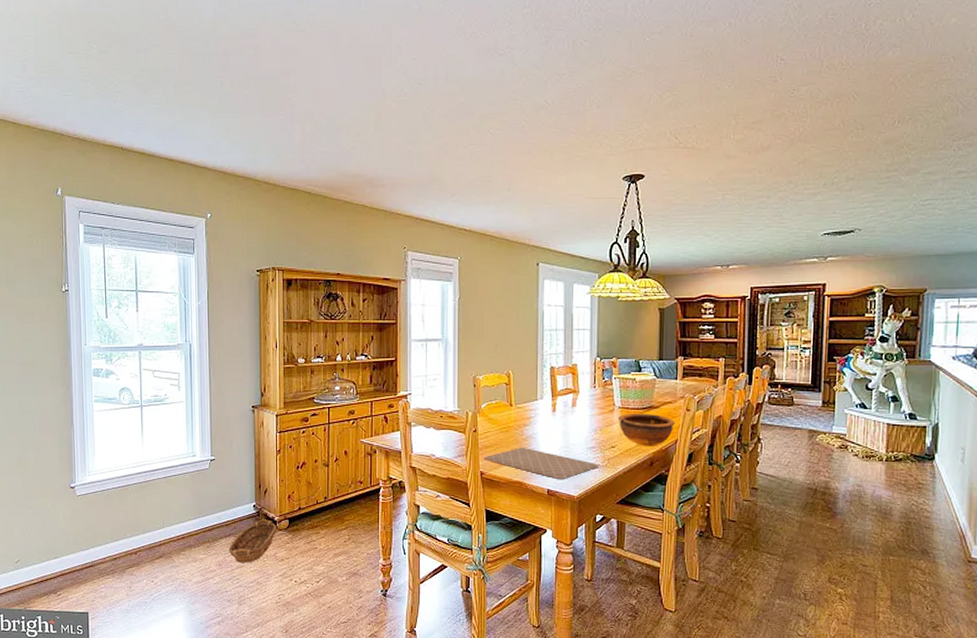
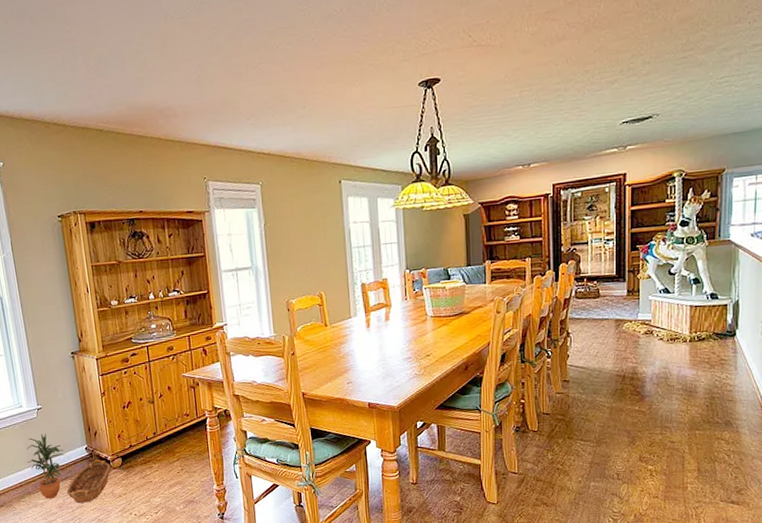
potted plant: none [192,485,232,555] -> present [27,433,66,499]
placemat: present [484,448,599,480] -> none [304,365,416,393]
bowl: present [619,413,675,446] -> none [431,319,486,352]

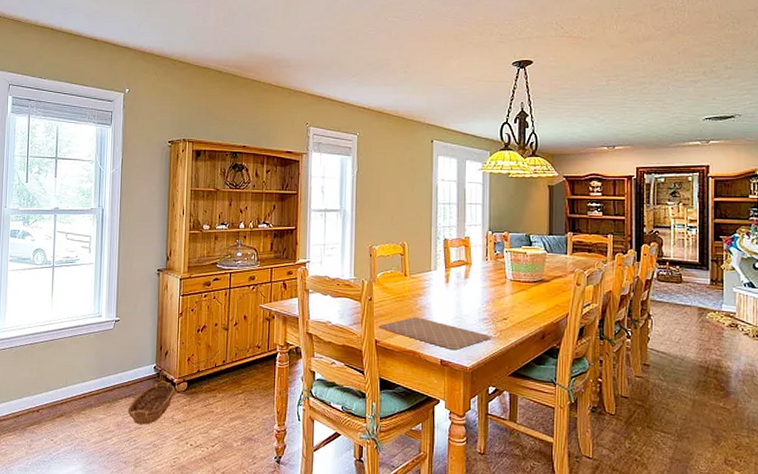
potted plant: present [27,433,66,499] -> none [95,346,134,415]
placemat: none [304,365,416,393] -> present [378,317,491,351]

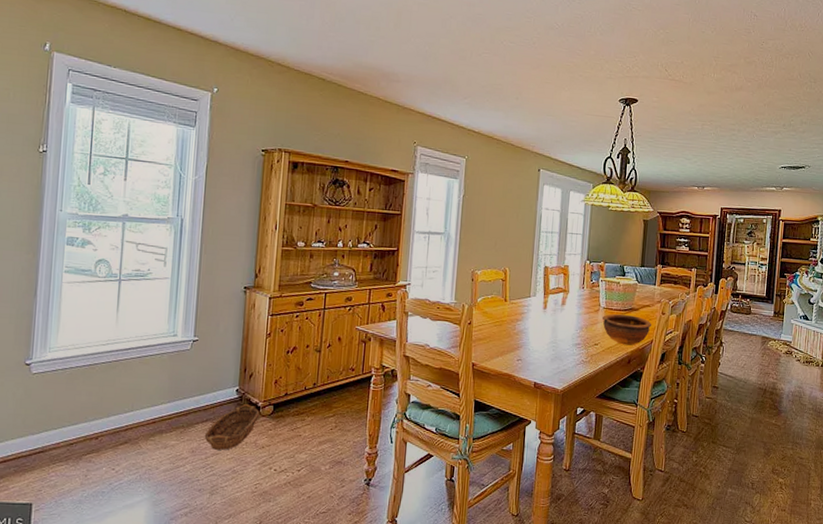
placemat: present [378,317,491,351] -> none [476,341,583,374]
bowl: none [510,286,565,320] -> present [603,313,651,345]

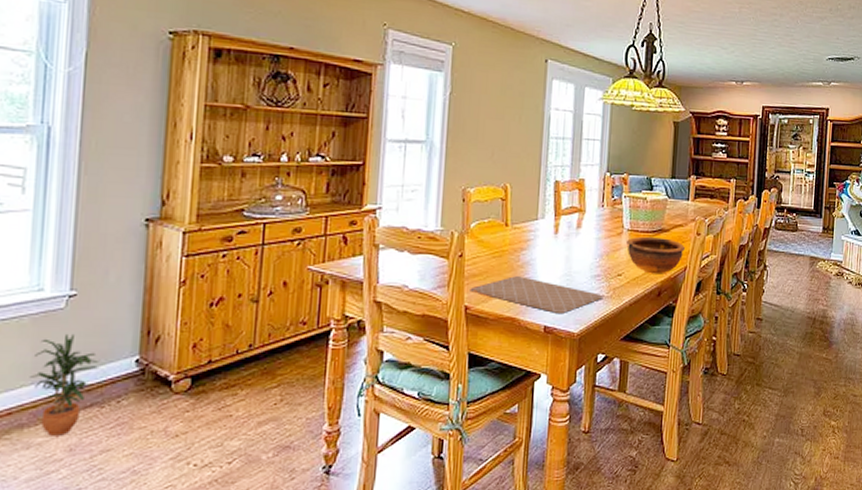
potted plant: none [167,367,213,441] -> present [29,333,100,436]
basket: present [204,404,260,450] -> none [88,379,172,445]
placemat: none [476,341,583,374] -> present [470,276,603,315]

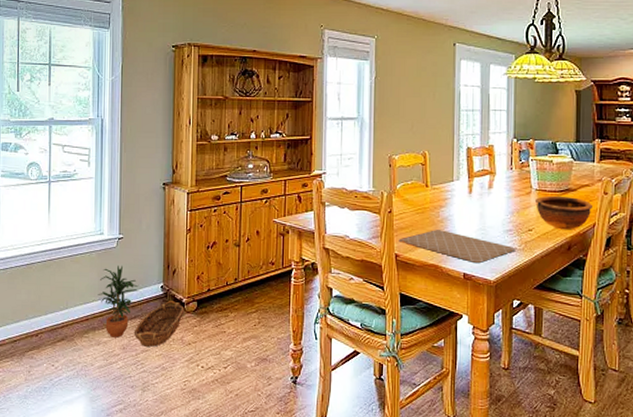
basket: none [88,379,172,445] -> present [133,301,185,347]

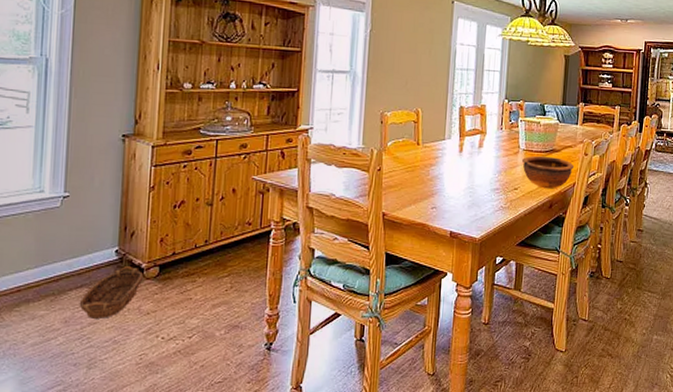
potted plant: present [97,265,139,338] -> none [34,227,88,310]
placemat: present [398,230,516,264] -> none [387,188,502,222]

